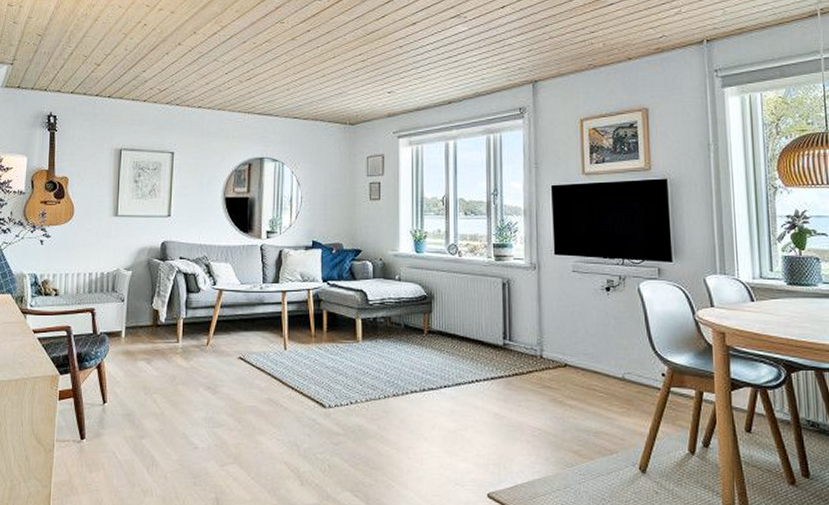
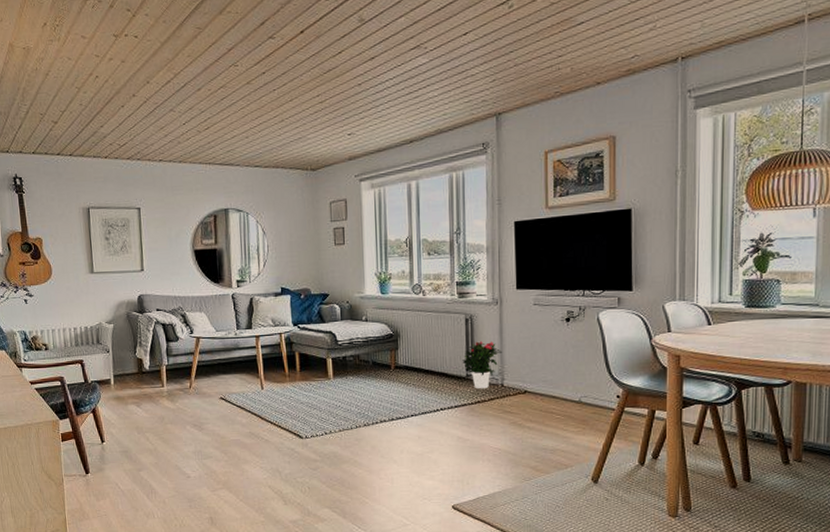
potted flower: none [499,308,542,360] -> present [462,341,503,389]

